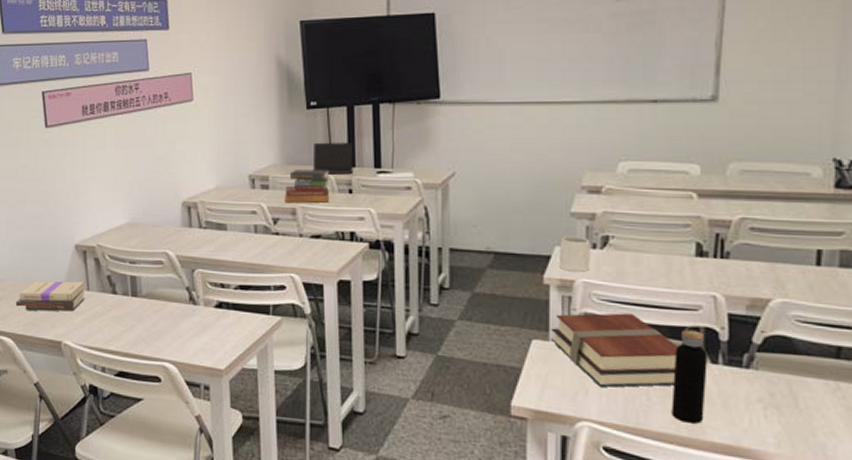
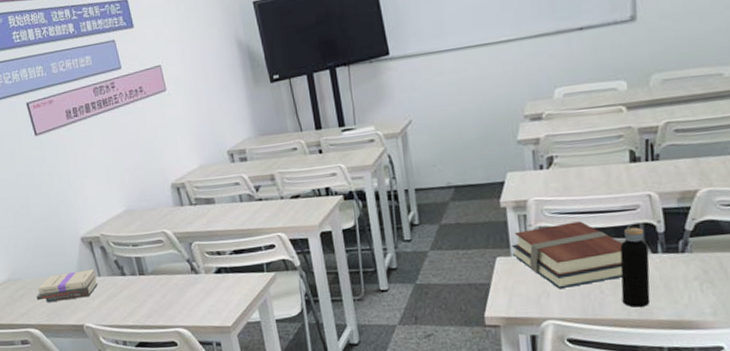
books: present [284,170,330,203] -> none [261,136,303,171]
laptop: present [313,142,354,175] -> none [282,107,321,140]
mug: present [560,236,590,273] -> none [511,160,540,194]

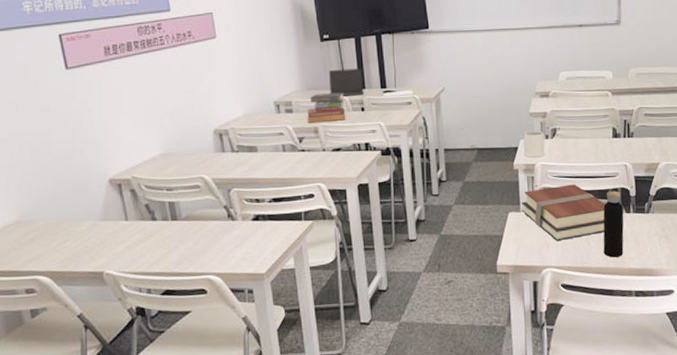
books: present [36,269,97,302] -> none [49,213,123,247]
books: none [261,136,303,171] -> present [307,93,346,124]
laptop: none [282,107,321,140] -> present [329,68,364,96]
mug: none [511,160,540,194] -> present [523,130,545,158]

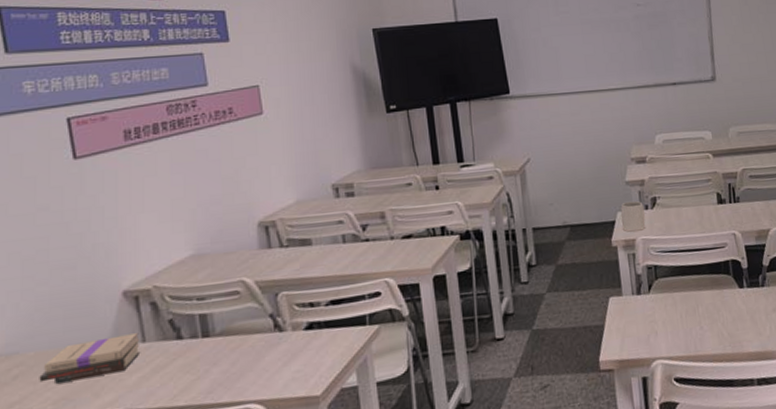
books: none [49,213,123,247] -> present [39,333,139,384]
books: present [307,93,346,124] -> none [371,170,417,208]
laptop: present [329,68,364,96] -> none [397,141,438,174]
books: present [521,184,605,241] -> none [623,259,718,327]
water bottle: present [603,186,624,258] -> none [714,258,741,342]

